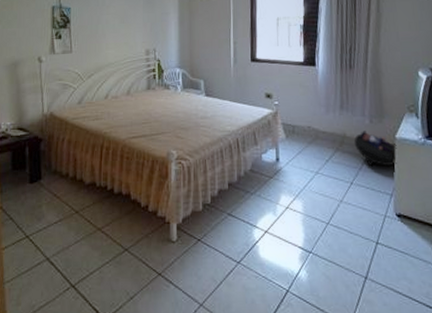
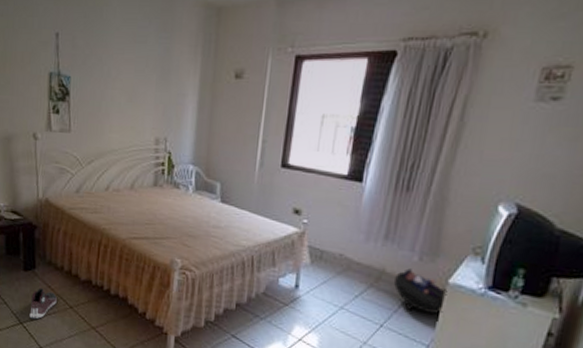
sneaker: none [35,197,63,230] -> present [29,288,57,320]

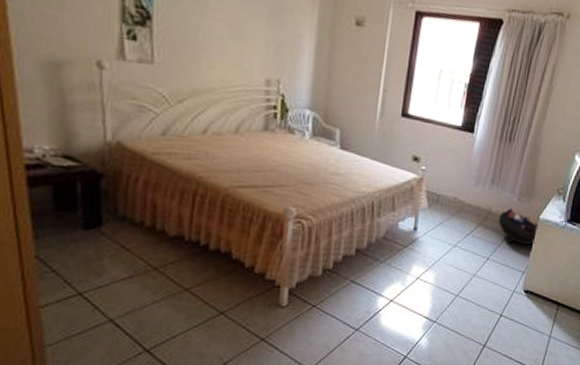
sneaker: present [29,288,57,320] -> none [93,249,134,287]

